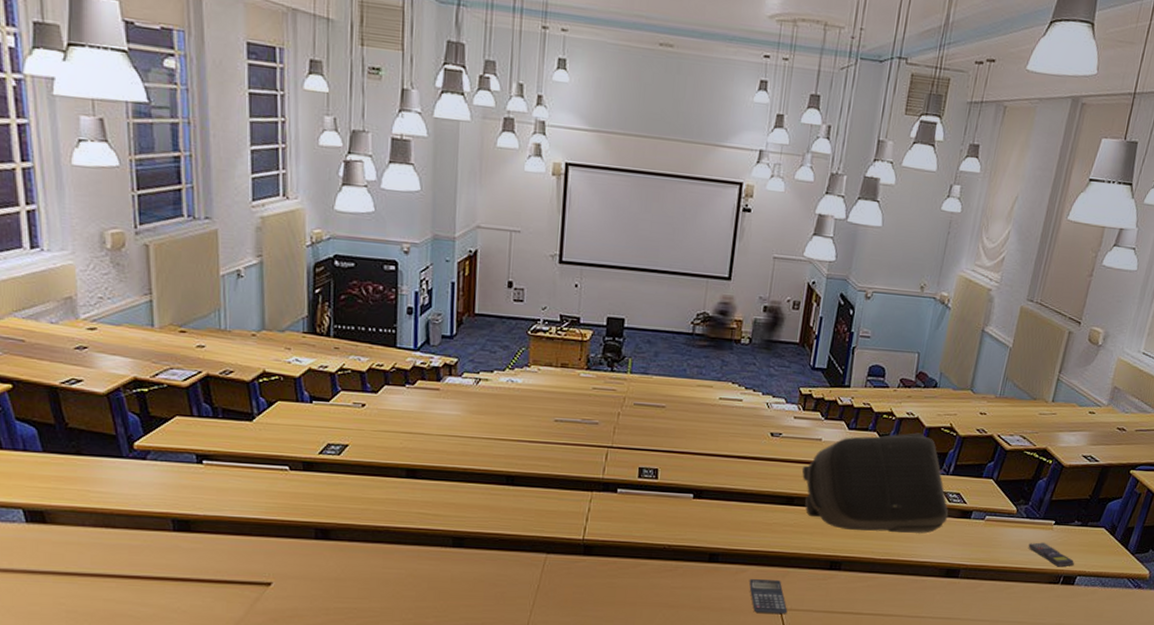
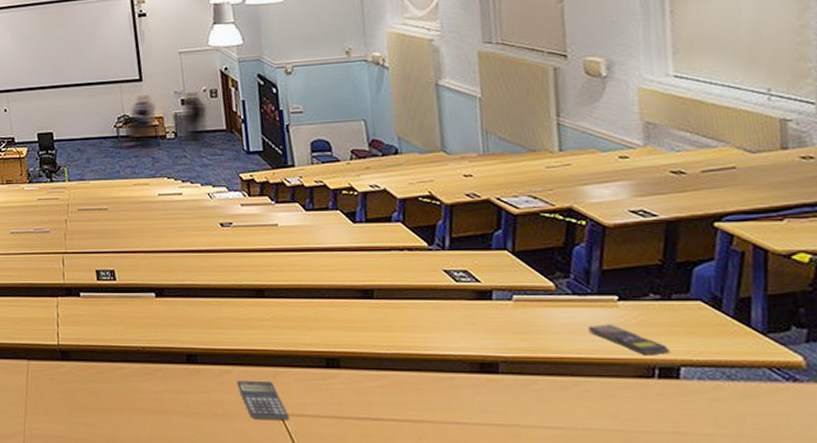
backpack: present [801,432,949,534] -> none [263,206,461,322]

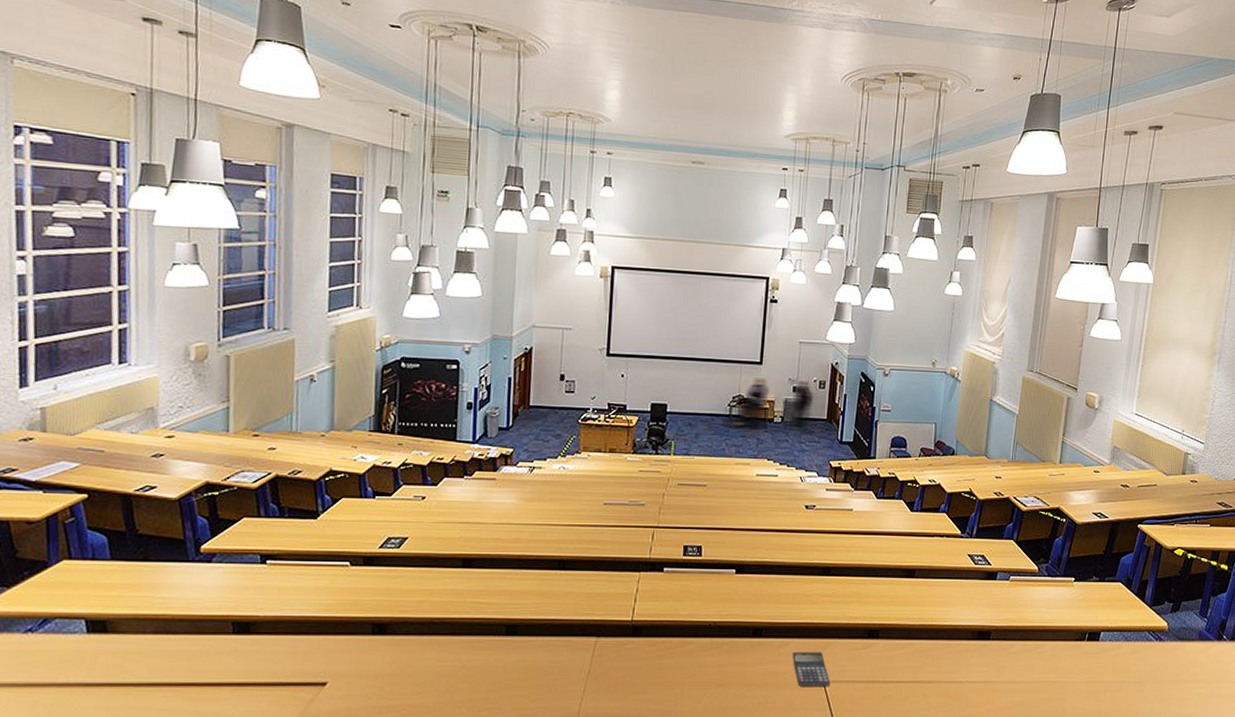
calculator: present [588,324,671,356] -> none [1052,600,1098,624]

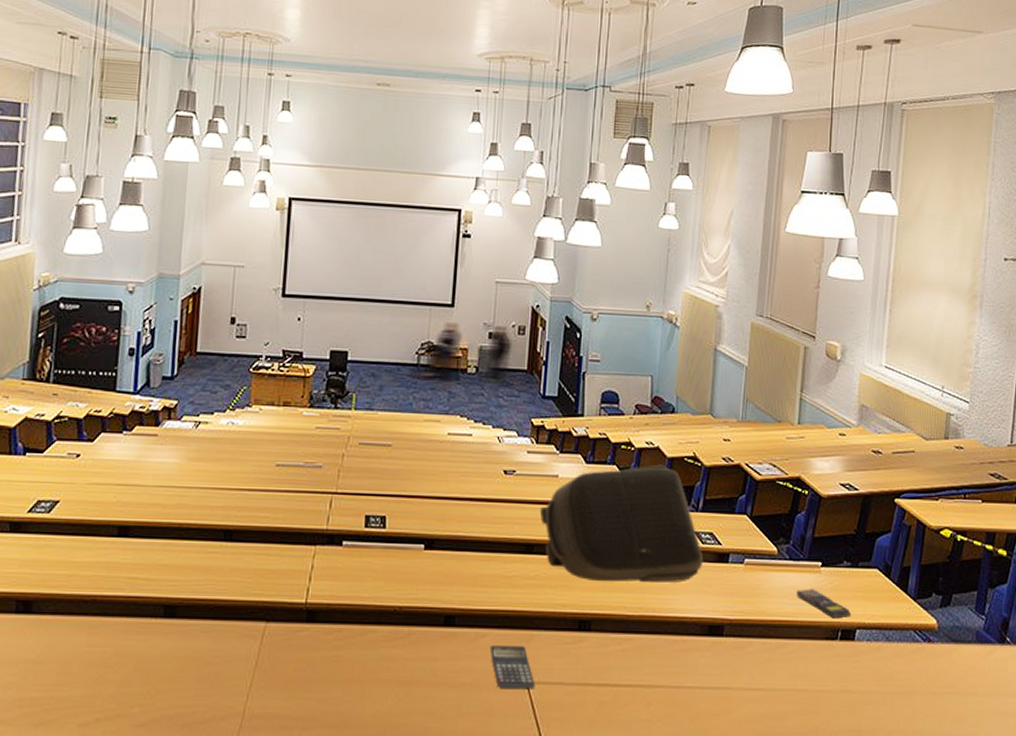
backpack: none [836,499,976,598] -> present [539,464,704,584]
calculator: none [1052,600,1098,624] -> present [796,589,852,619]

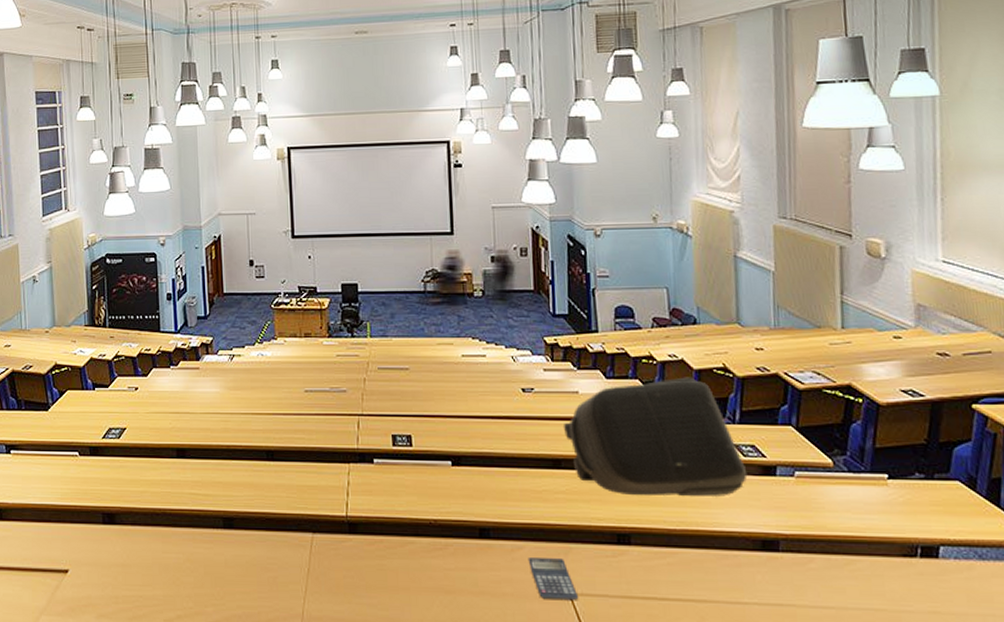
calculator: present [796,589,852,619] -> none [860,502,932,535]

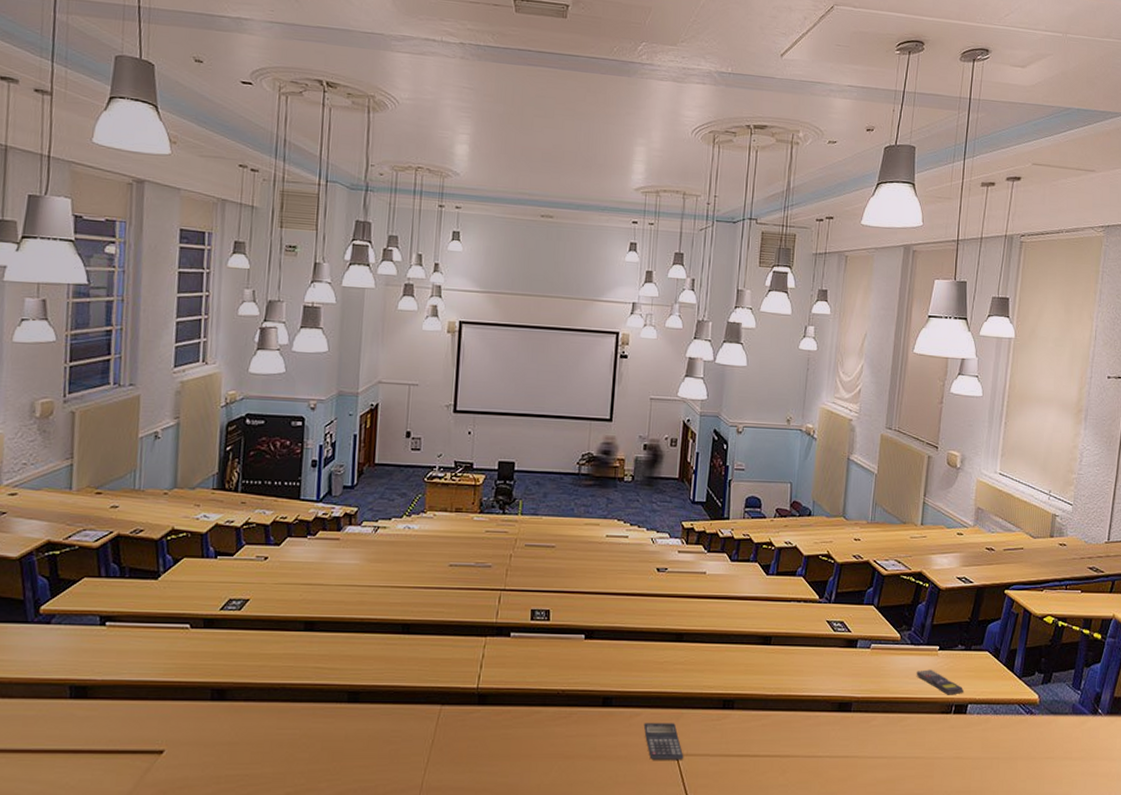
backpack: present [562,377,748,497] -> none [688,562,835,667]
calculator: none [860,502,932,535] -> present [916,669,965,695]

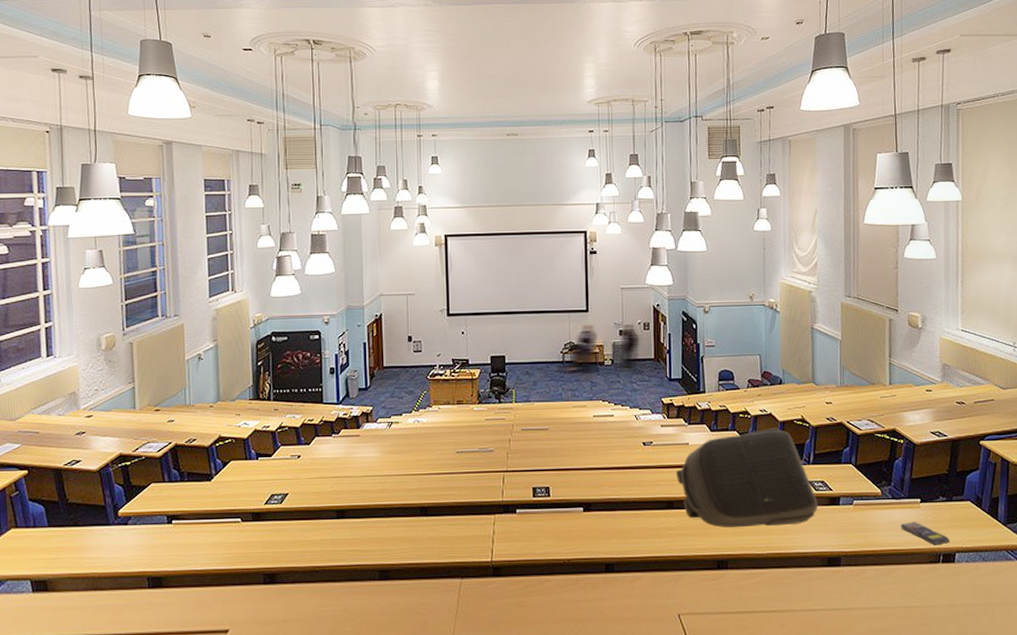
calculator: present [643,723,684,760] -> none [645,585,686,620]
backpack: none [688,562,835,667] -> present [675,427,818,528]

